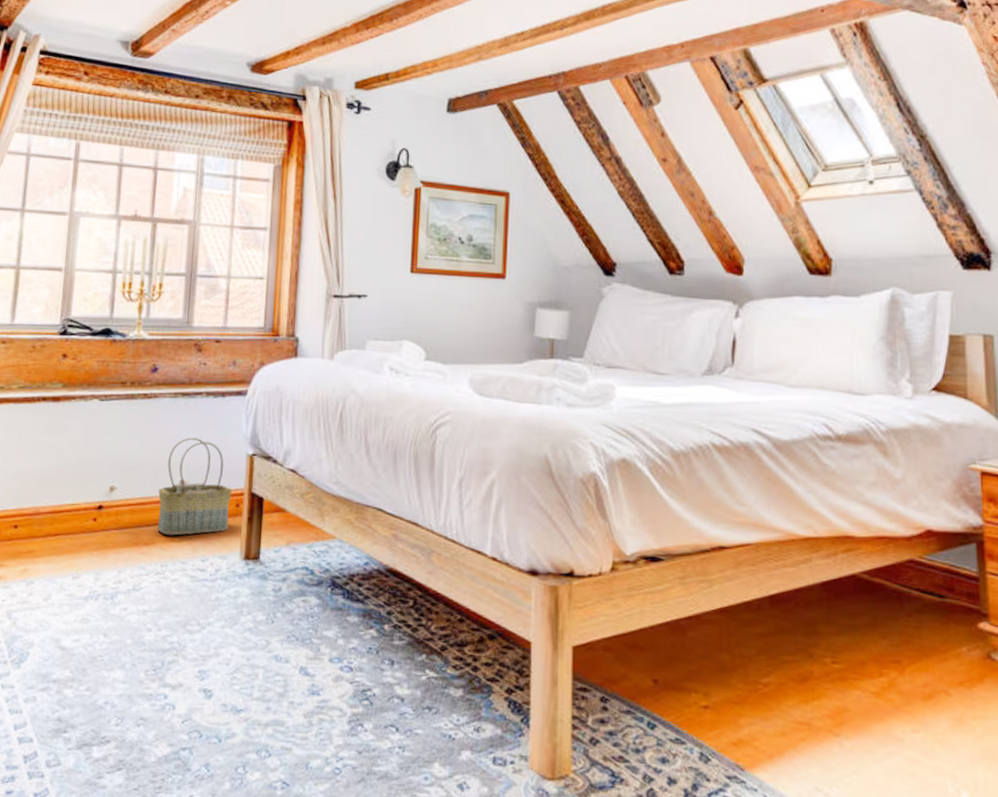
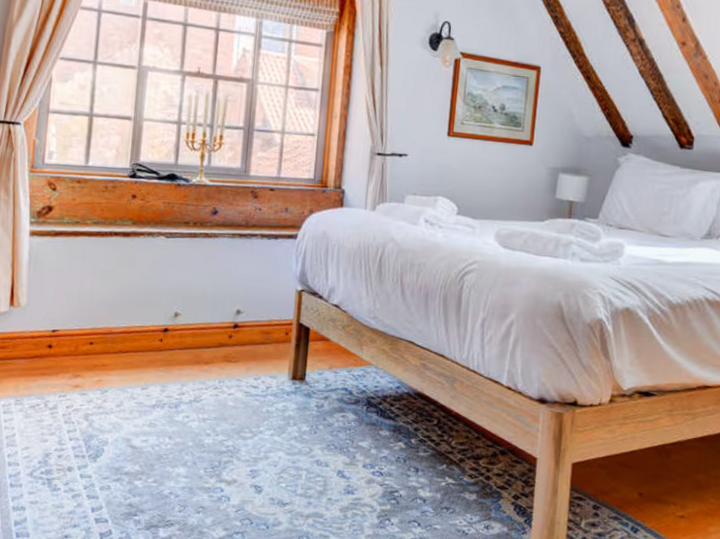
basket: present [157,437,232,536] -> none [215,273,282,357]

